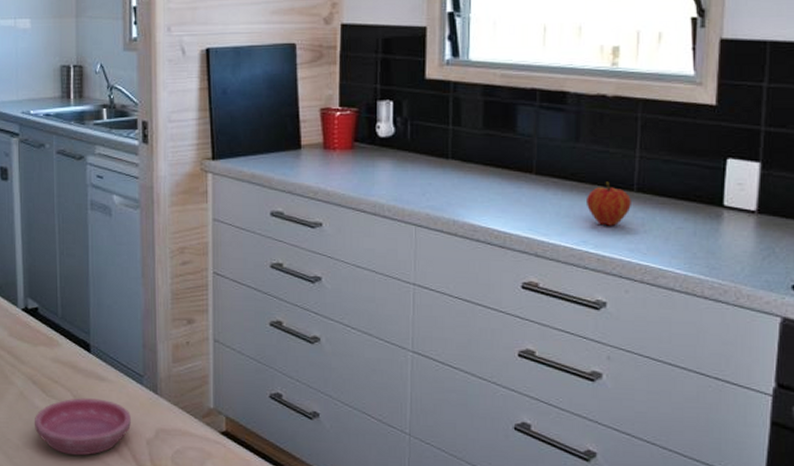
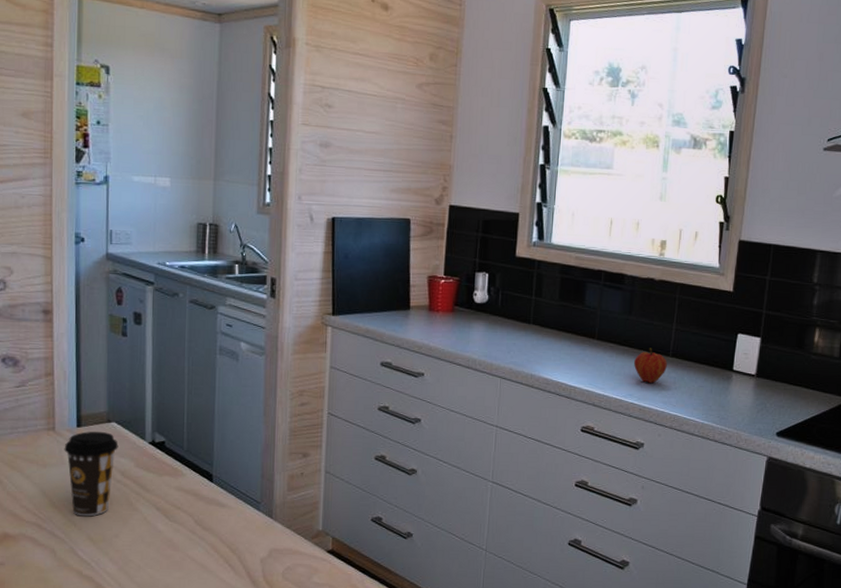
saucer: present [35,398,131,456] -> none [156,522,247,574]

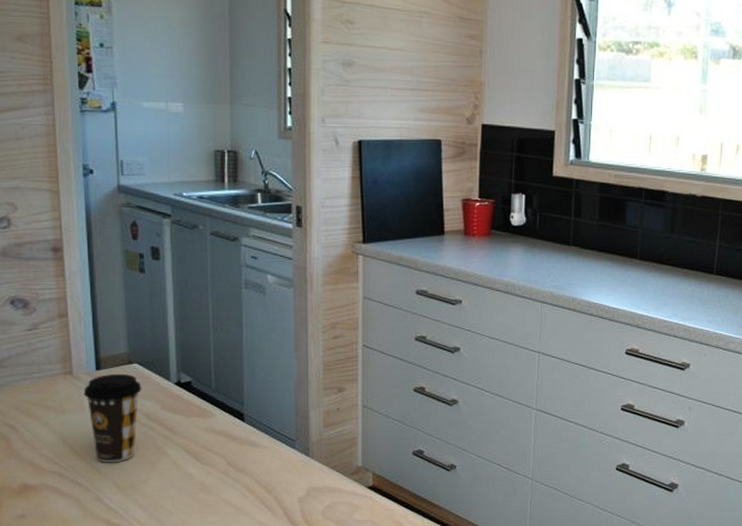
fruit: present [633,348,667,383] -> none [677,266,711,302]

